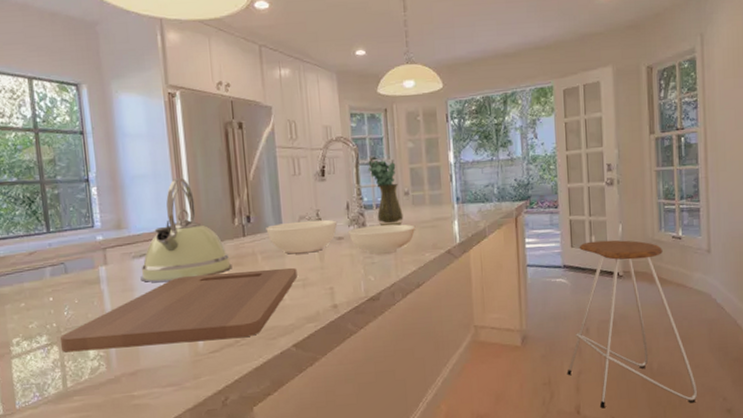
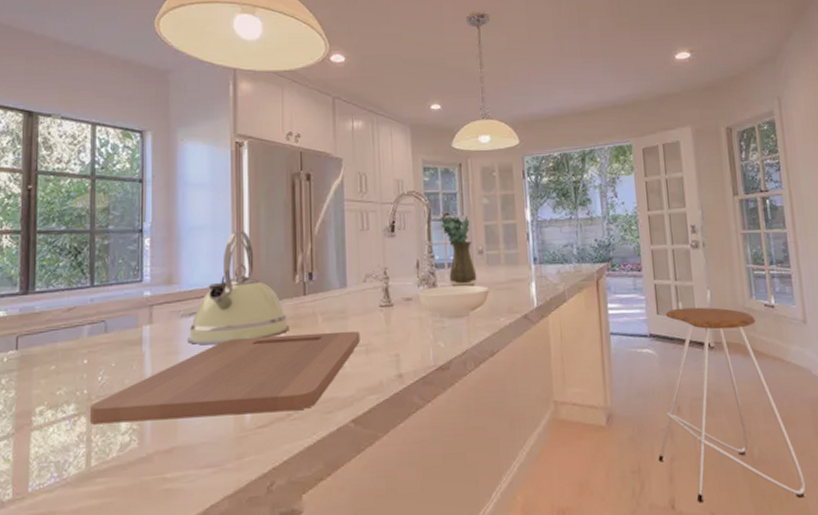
bowl: present [266,219,338,254] -> none [329,278,406,316]

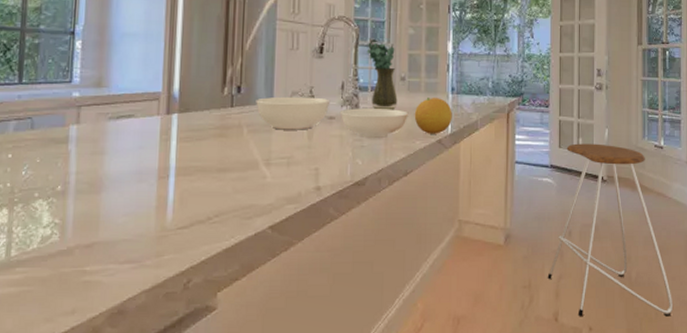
cutting board: present [89,330,360,425] -> none [11,143,283,217]
kettle: present [187,230,289,345] -> none [114,40,215,148]
bowl: none [329,278,406,316] -> present [256,96,331,130]
fruit: none [496,270,537,310] -> present [414,98,452,134]

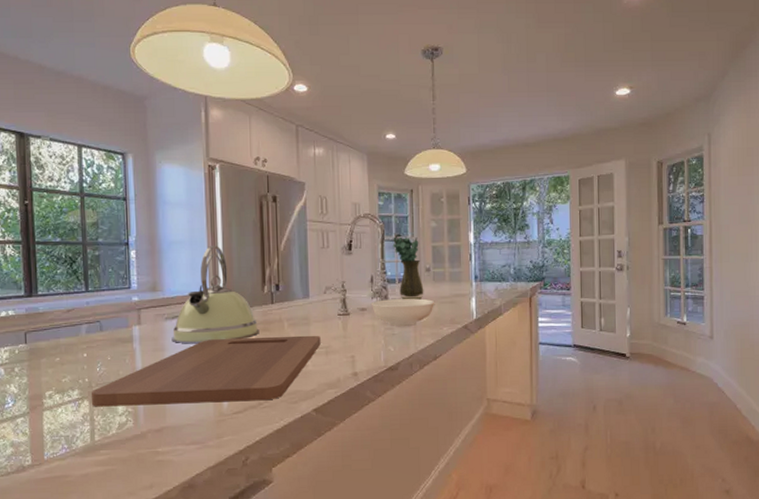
cutting board: none [11,143,283,217] -> present [90,335,321,407]
kettle: none [114,40,215,148] -> present [171,245,259,344]
bowl: present [256,96,331,130] -> none [293,291,362,323]
fruit: present [414,98,452,134] -> none [440,286,477,321]
bar stool: present [547,143,674,317] -> none [573,322,698,484]

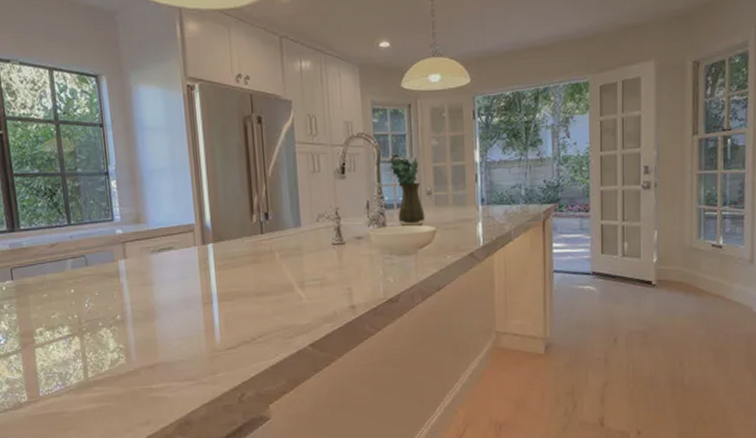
cutting board: present [90,335,321,407] -> none [80,266,315,344]
kettle: present [171,245,259,344] -> none [159,172,250,278]

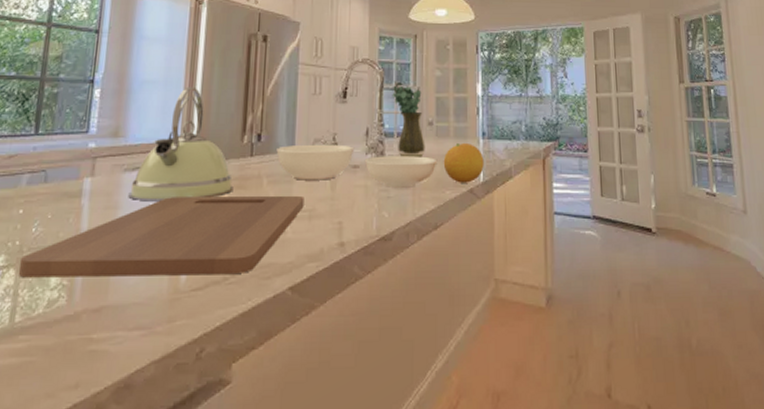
cutting board: none [80,266,315,344] -> present [18,195,304,278]
kettle: none [159,172,250,278] -> present [128,86,234,202]
bowl: none [284,218,357,253] -> present [276,144,355,180]
fruit: none [443,210,484,248] -> present [443,143,484,183]

